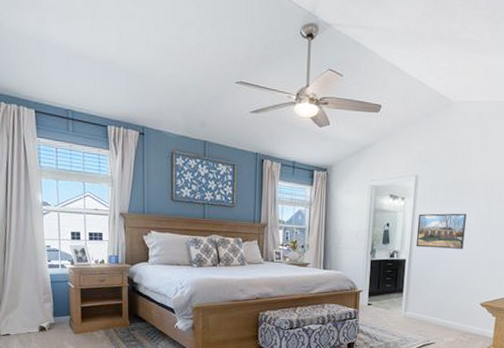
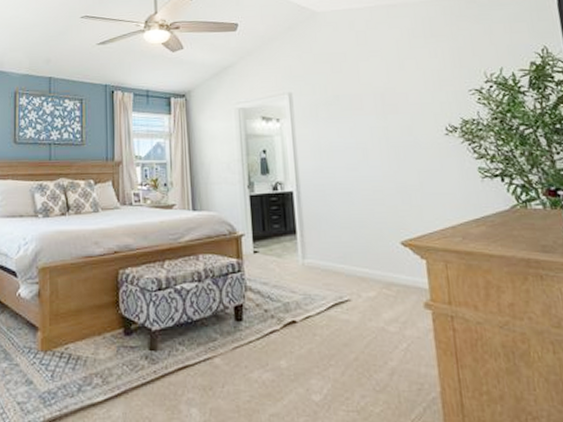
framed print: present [415,213,467,249] -> none [299,131,363,176]

